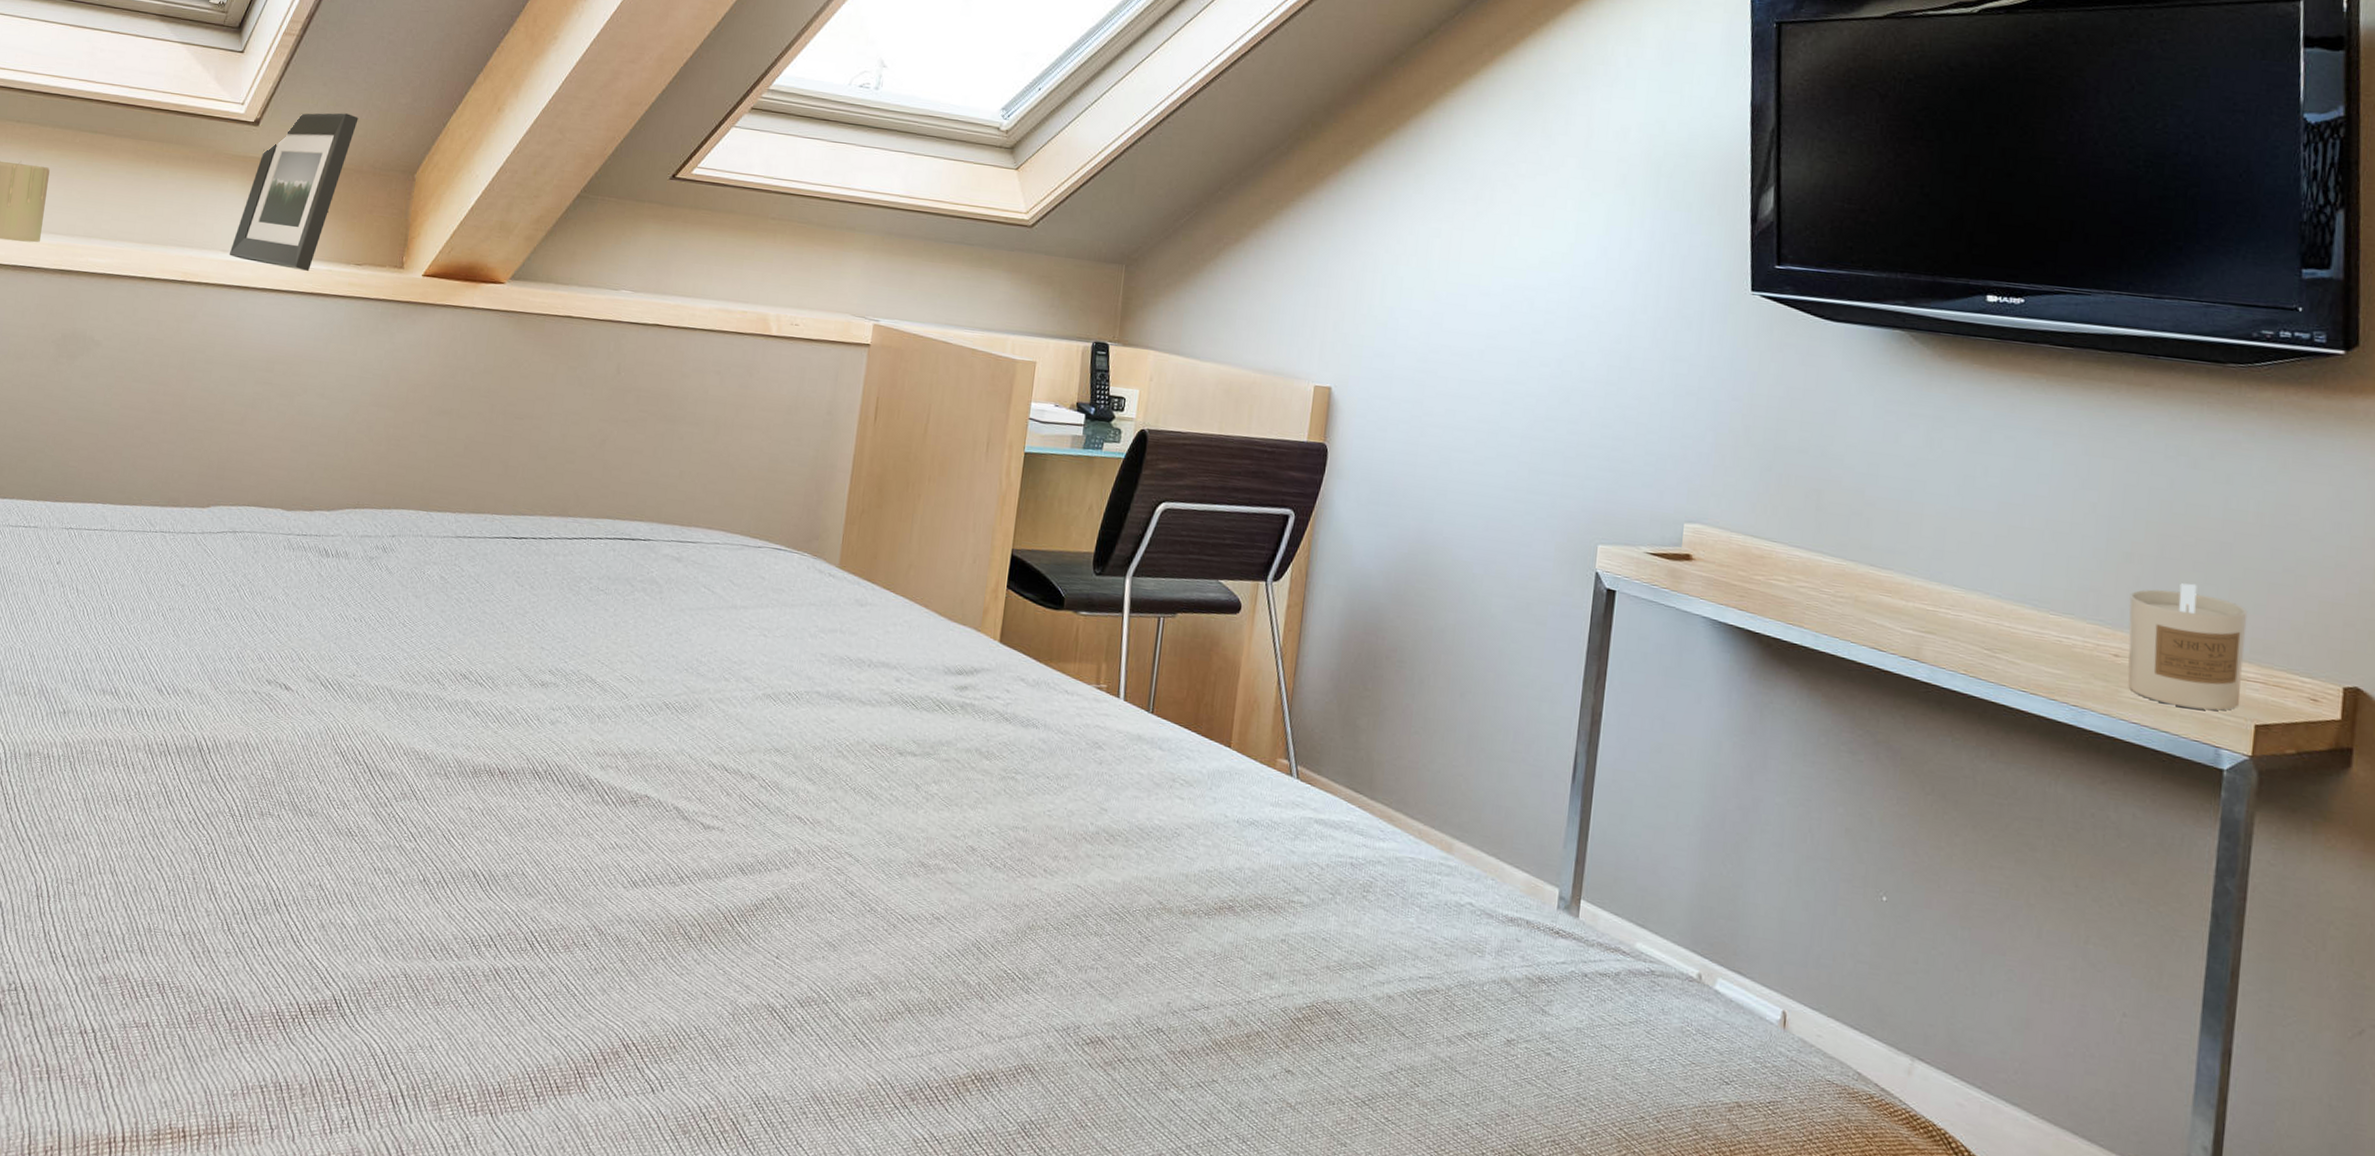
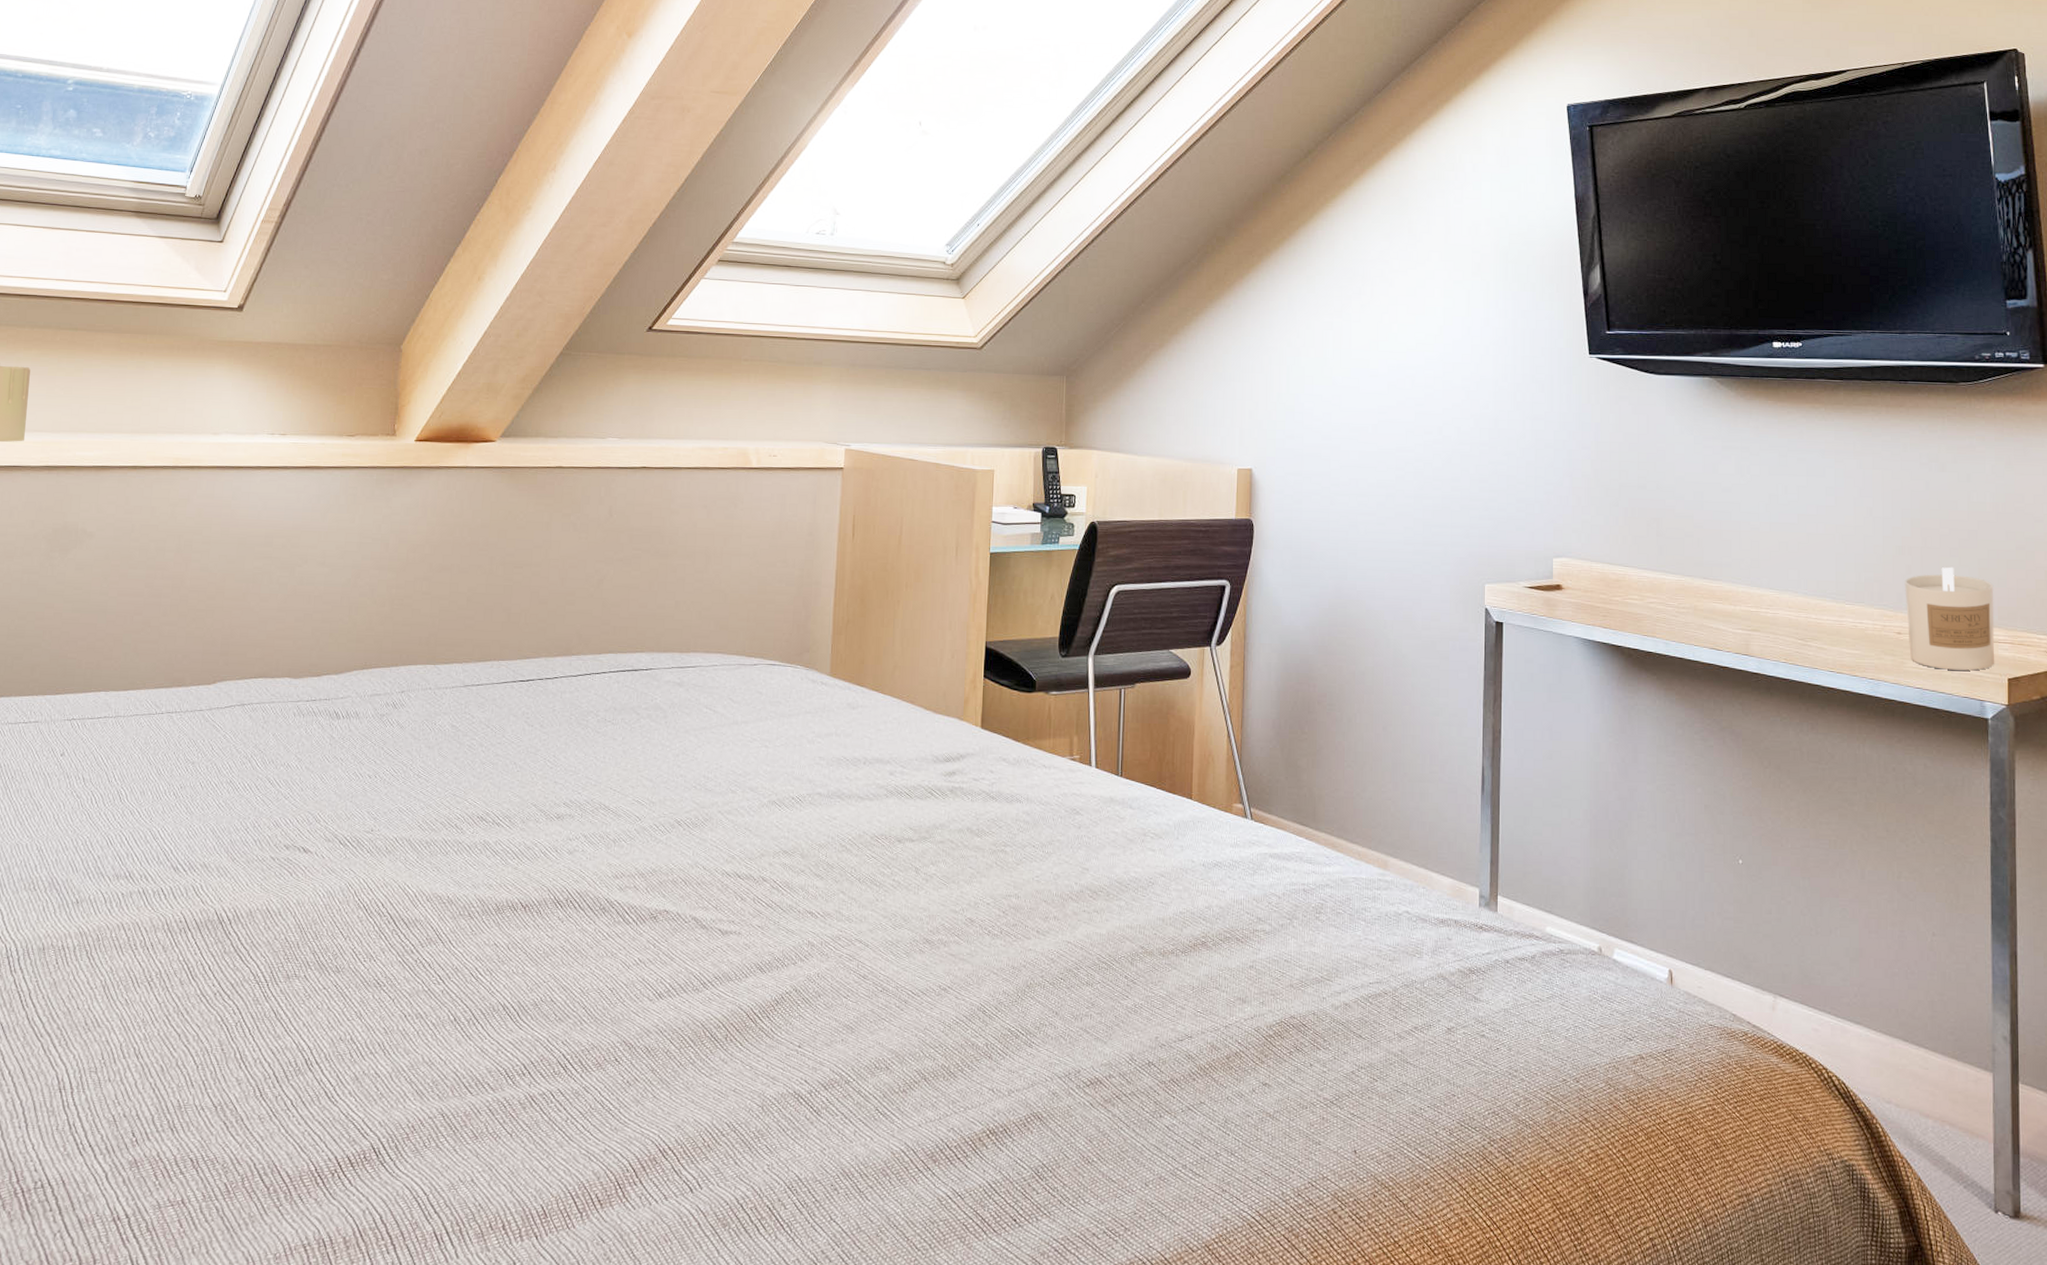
picture frame: present [229,113,359,272] -> none [220,293,342,447]

